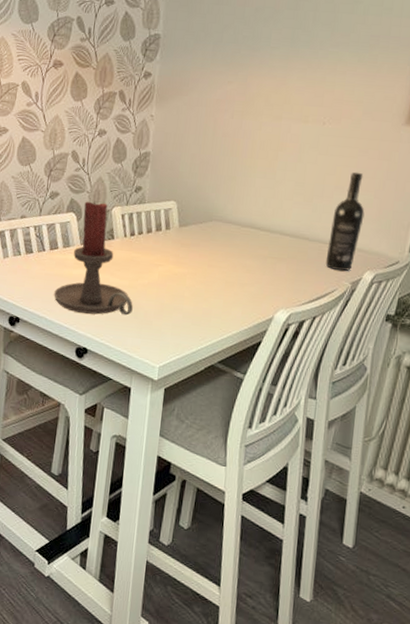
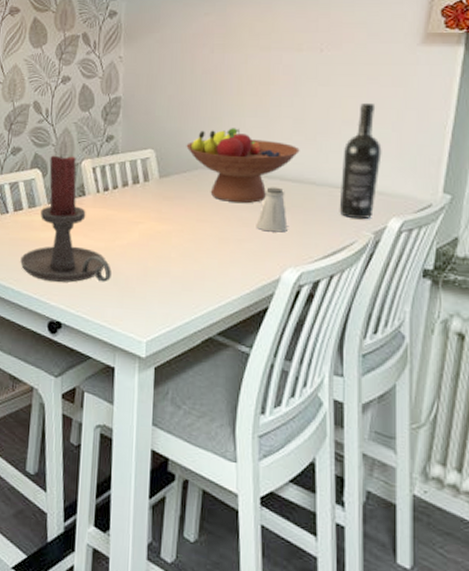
fruit bowl: none [204,186,299,253] -> present [186,128,300,204]
saltshaker: none [257,240,283,279] -> present [256,187,288,232]

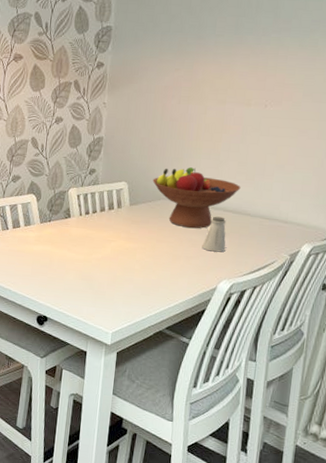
candle holder: present [20,154,111,283] -> none [17,183,88,287]
wine bottle: present [339,102,382,220] -> none [266,151,304,244]

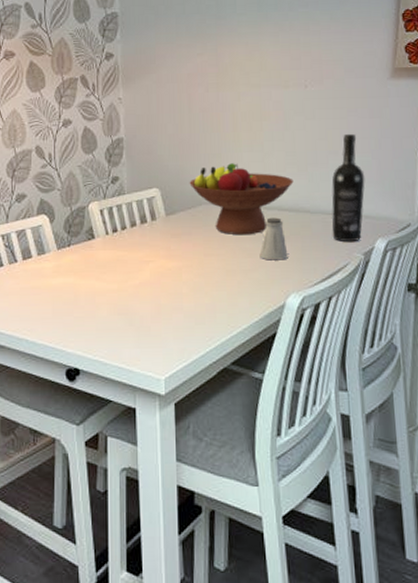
wine bottle: none [266,151,304,244] -> present [332,133,365,243]

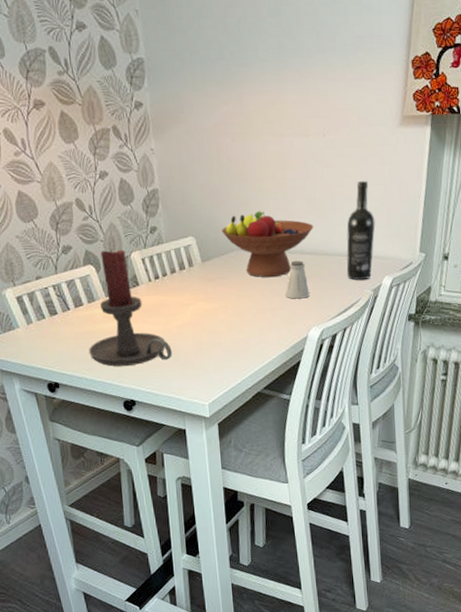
candle holder: none [33,198,126,328] -> present [89,249,172,367]

